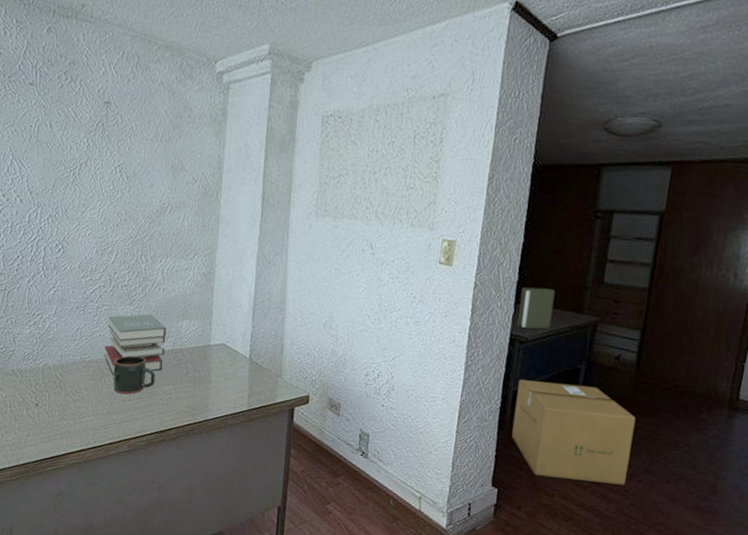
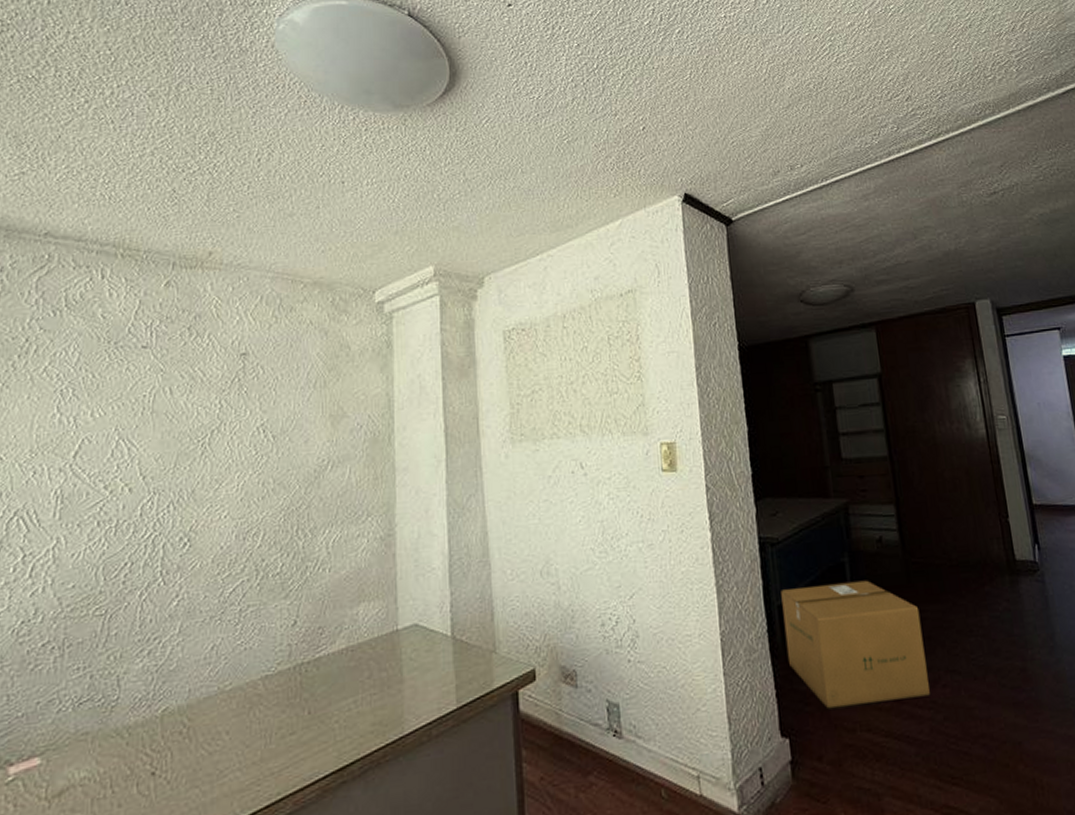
books: present [104,314,167,376] -> none [252,605,338,703]
mug: present [113,355,155,395] -> none [266,666,326,728]
binder: present [517,287,556,330] -> none [758,476,799,528]

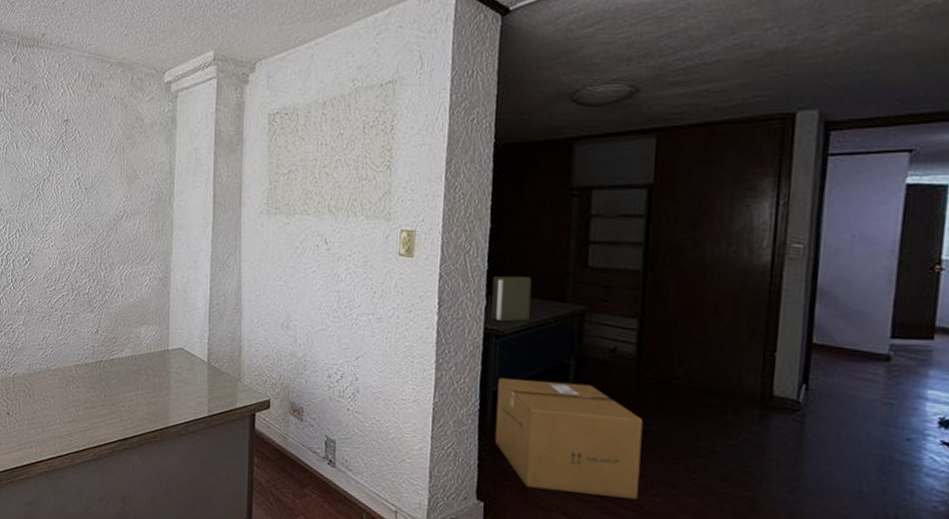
binder: none [758,476,799,528] -> present [491,275,532,322]

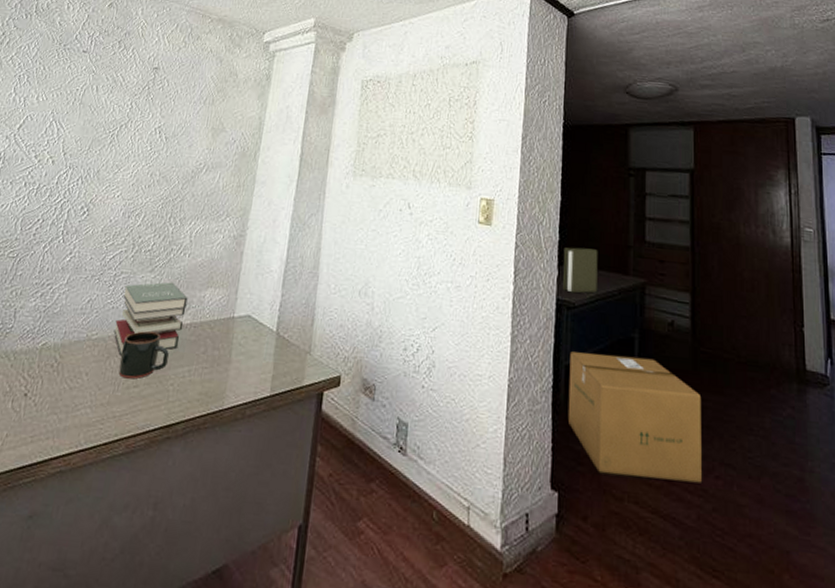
books: none [68,320,126,383] -> present [113,282,188,356]
mug: none [77,362,117,402] -> present [118,331,169,379]

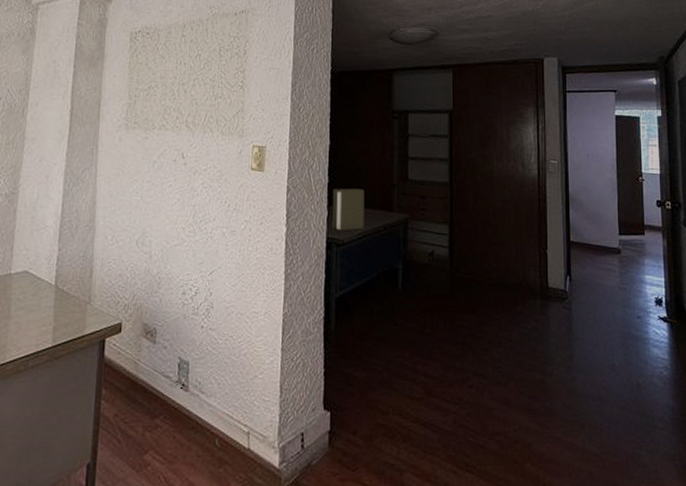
box: present [567,351,702,483] -> none [338,285,458,393]

